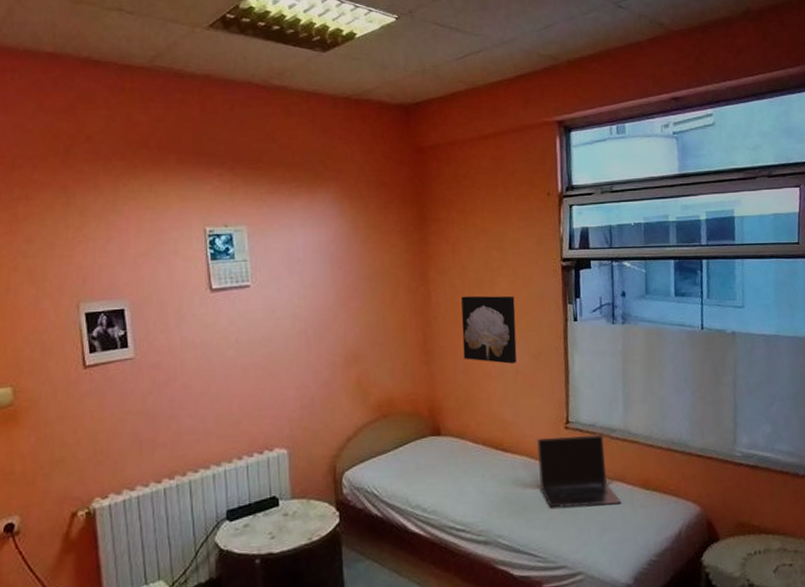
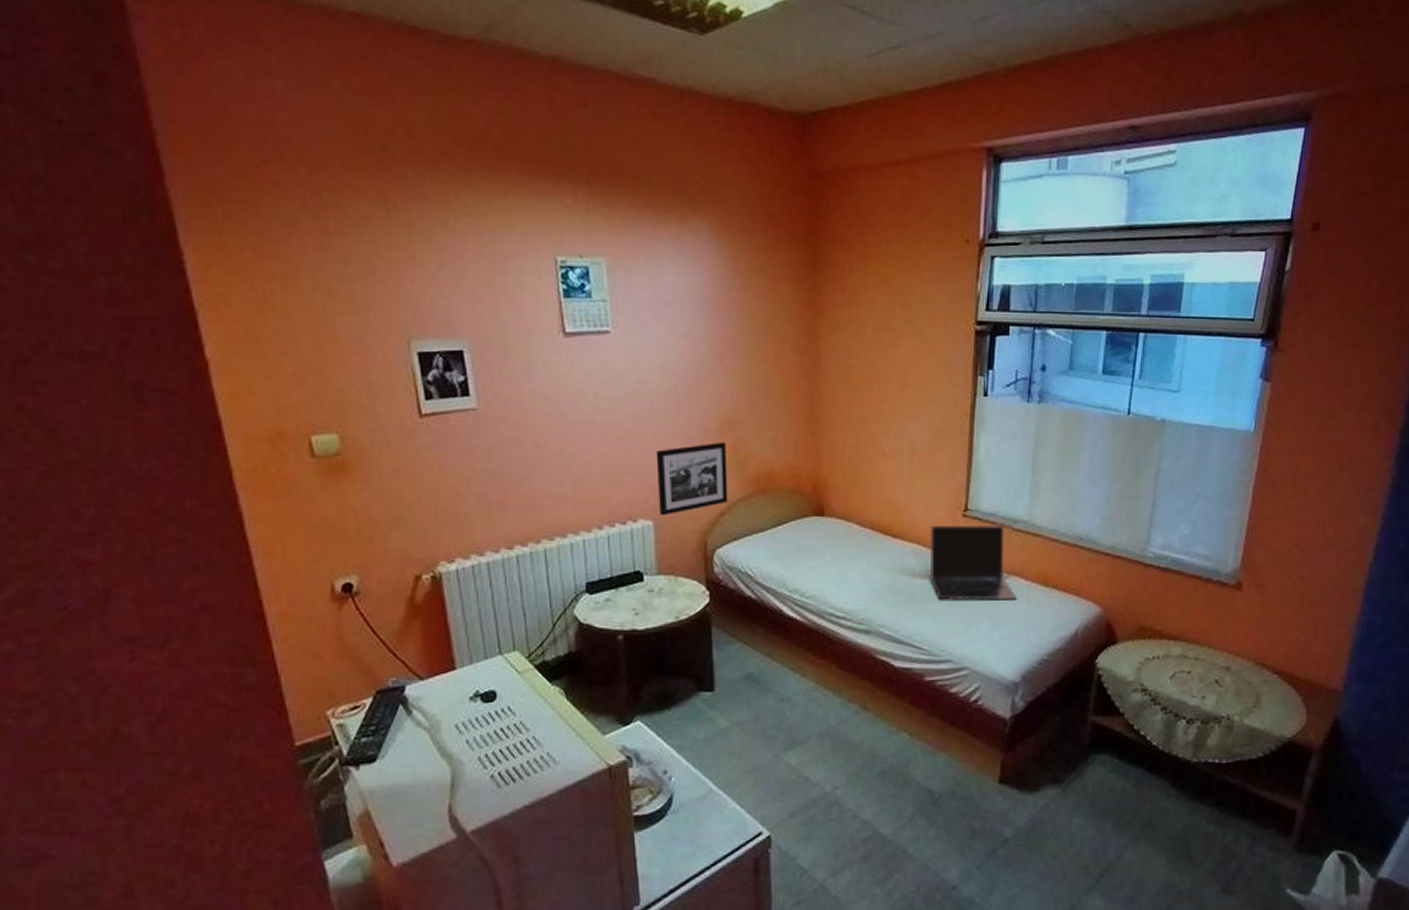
picture frame: none [290,374,354,444] -> present [656,441,728,516]
wall art: present [461,295,517,364] -> none [855,359,918,441]

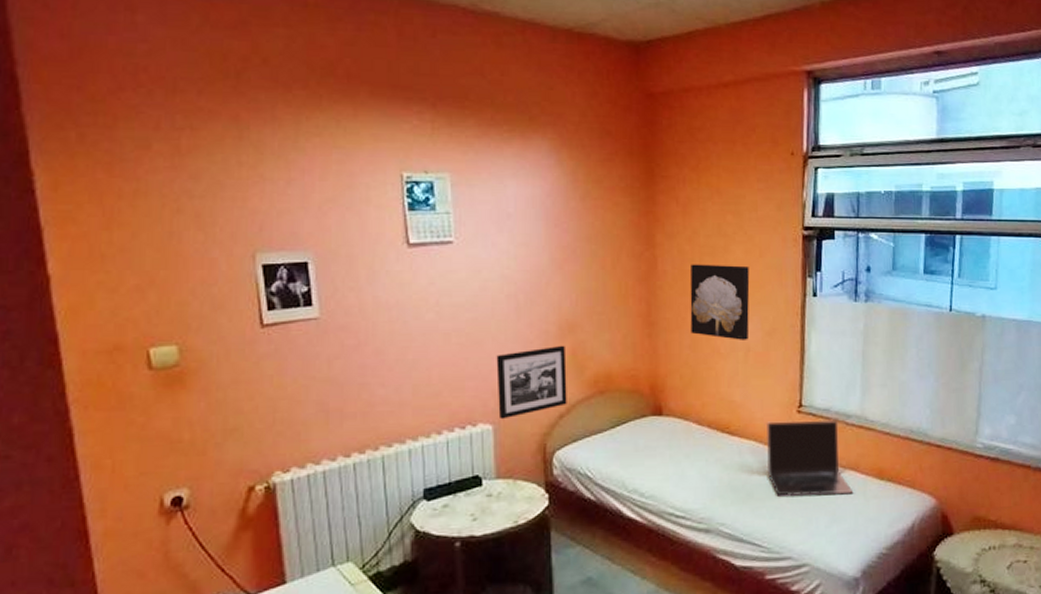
wall art: none [855,359,918,441] -> present [690,264,750,340]

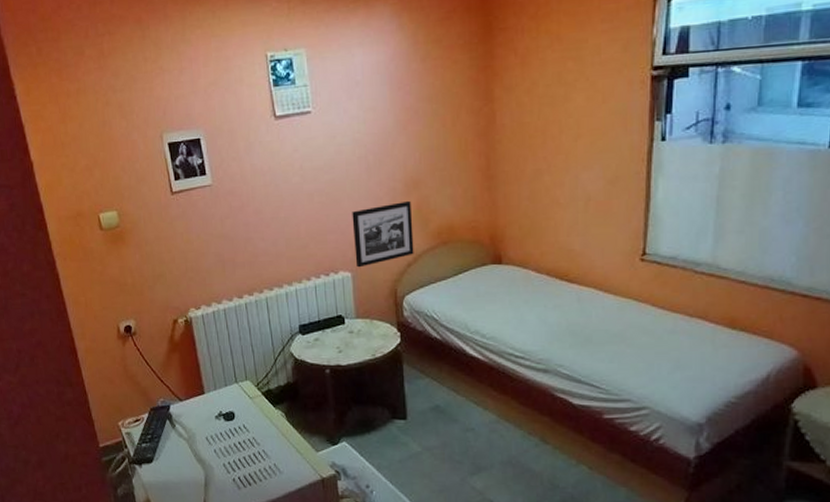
wall art: present [690,264,750,340] -> none [528,113,591,190]
laptop: present [766,420,854,497] -> none [606,268,701,343]

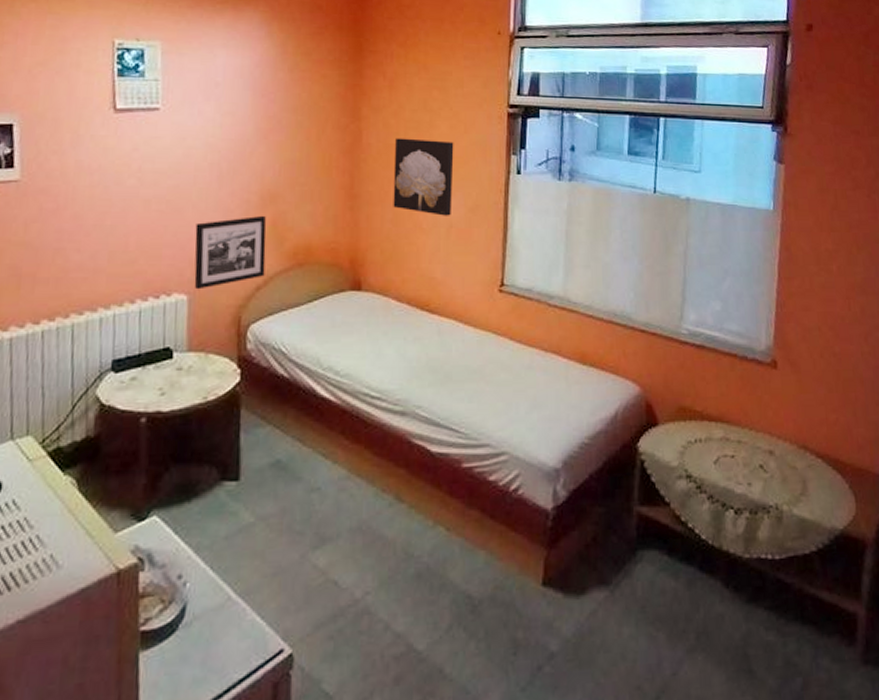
wall art: none [528,113,591,190] -> present [393,138,454,216]

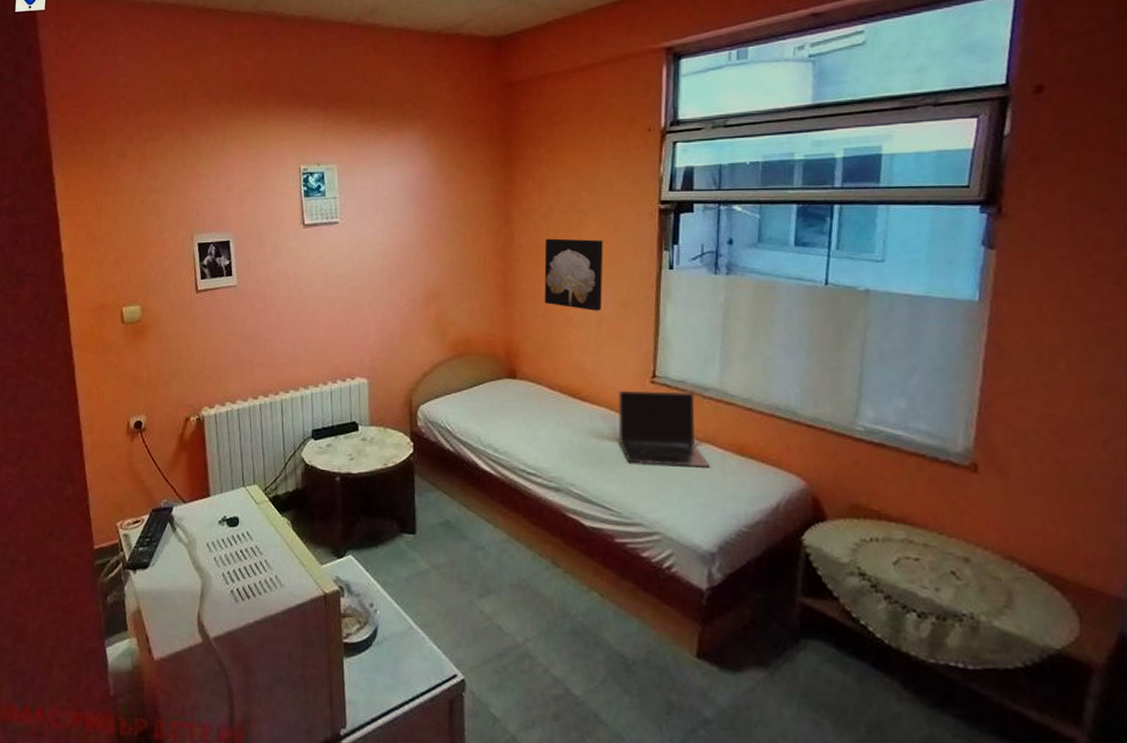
picture frame: present [194,215,267,290] -> none [371,311,431,375]
laptop: none [466,300,555,380] -> present [617,390,710,468]

